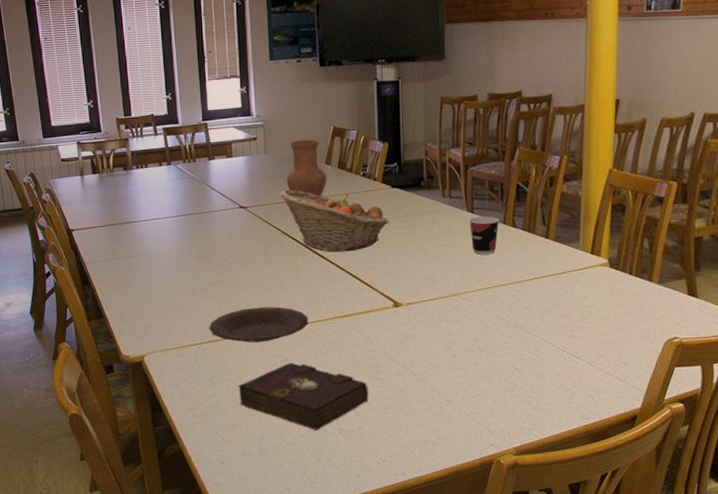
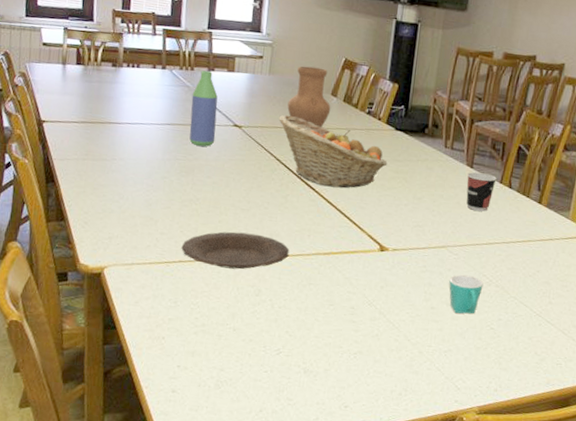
bottle: none [197,160,225,231] -> present [189,70,218,147]
book: present [238,362,369,430] -> none [202,294,341,368]
mug: none [467,319,502,358] -> present [449,274,484,314]

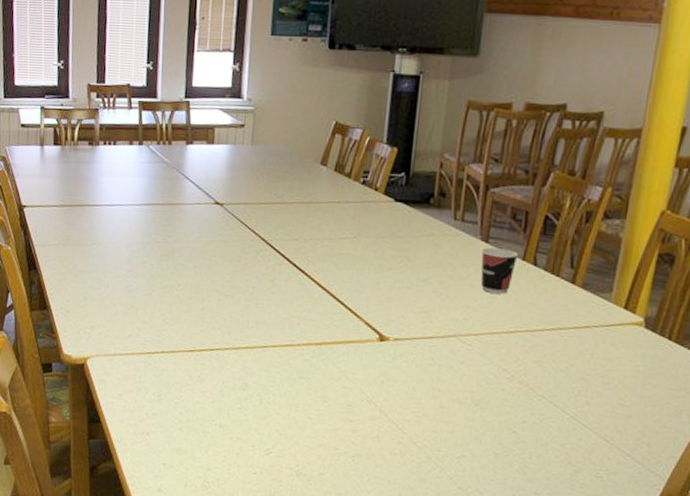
plate: present [181,231,290,269] -> none [163,320,278,361]
bottle: present [189,70,218,147] -> none [169,144,198,227]
fruit basket: present [279,114,388,188] -> none [263,188,387,270]
vase: present [287,66,331,127] -> none [272,133,321,201]
mug: present [449,274,484,314] -> none [461,368,503,415]

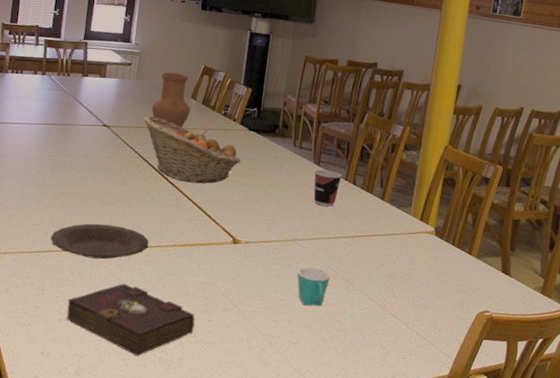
plate: none [163,320,278,361] -> present [50,223,150,259]
book: none [188,388,337,469] -> present [66,283,195,356]
fruit basket: none [263,188,387,270] -> present [143,116,241,184]
vase: none [272,133,321,201] -> present [151,72,191,127]
mug: none [461,368,503,415] -> present [297,267,330,306]

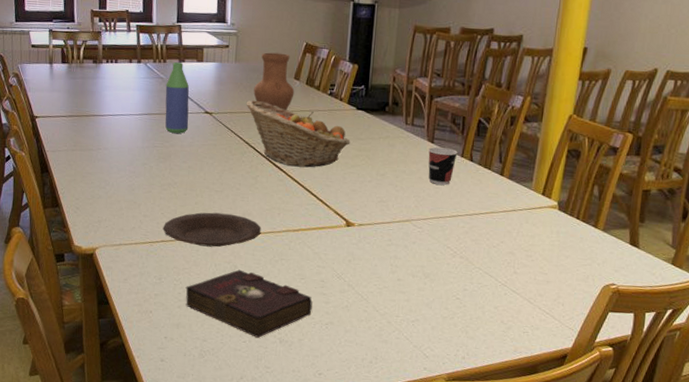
bottle: none [63,76,90,144] -> present [165,62,190,133]
mug: present [297,267,330,306] -> none [414,247,448,285]

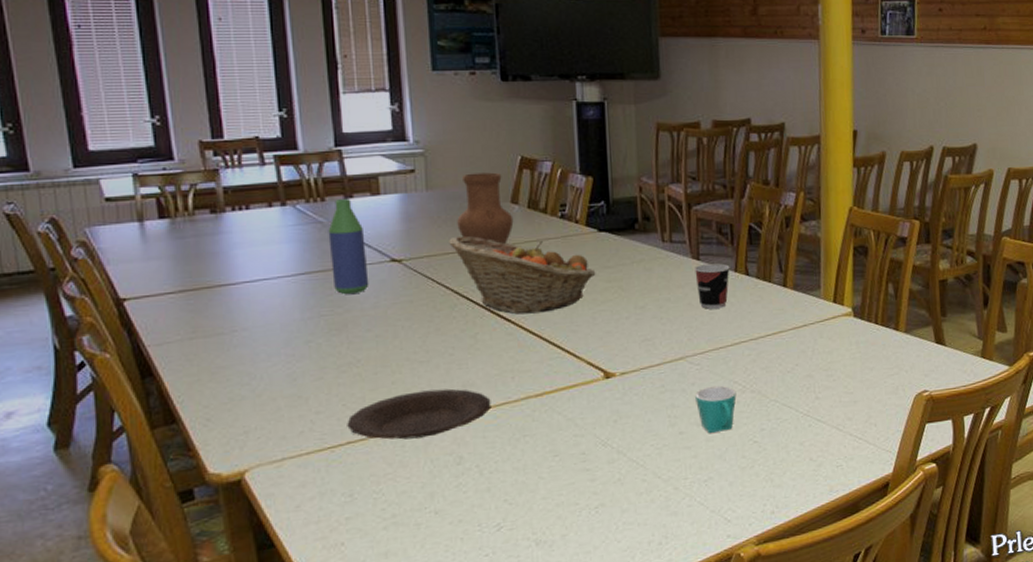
book: present [185,269,313,338] -> none [391,460,574,546]
mug: none [414,247,448,285] -> present [695,385,737,433]

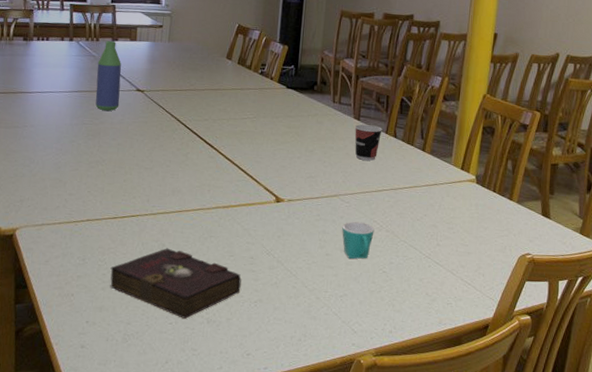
plate: present [347,388,492,440] -> none [88,190,191,226]
book: none [391,460,574,546] -> present [110,248,242,319]
fruit basket: present [449,236,596,315] -> none [178,78,280,145]
vase: present [457,172,514,244] -> none [186,33,227,88]

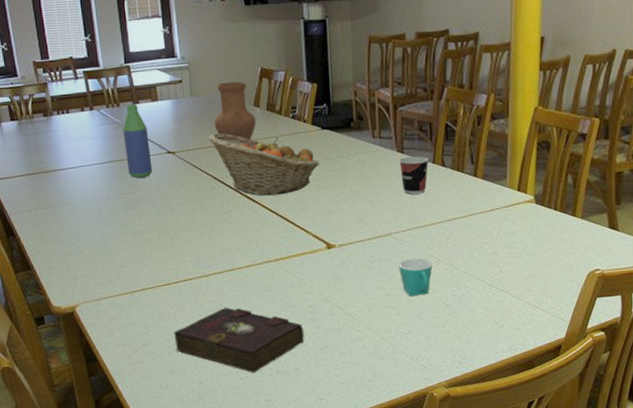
fruit basket: none [178,78,280,145] -> present [208,133,320,196]
vase: none [186,33,227,88] -> present [214,81,256,140]

